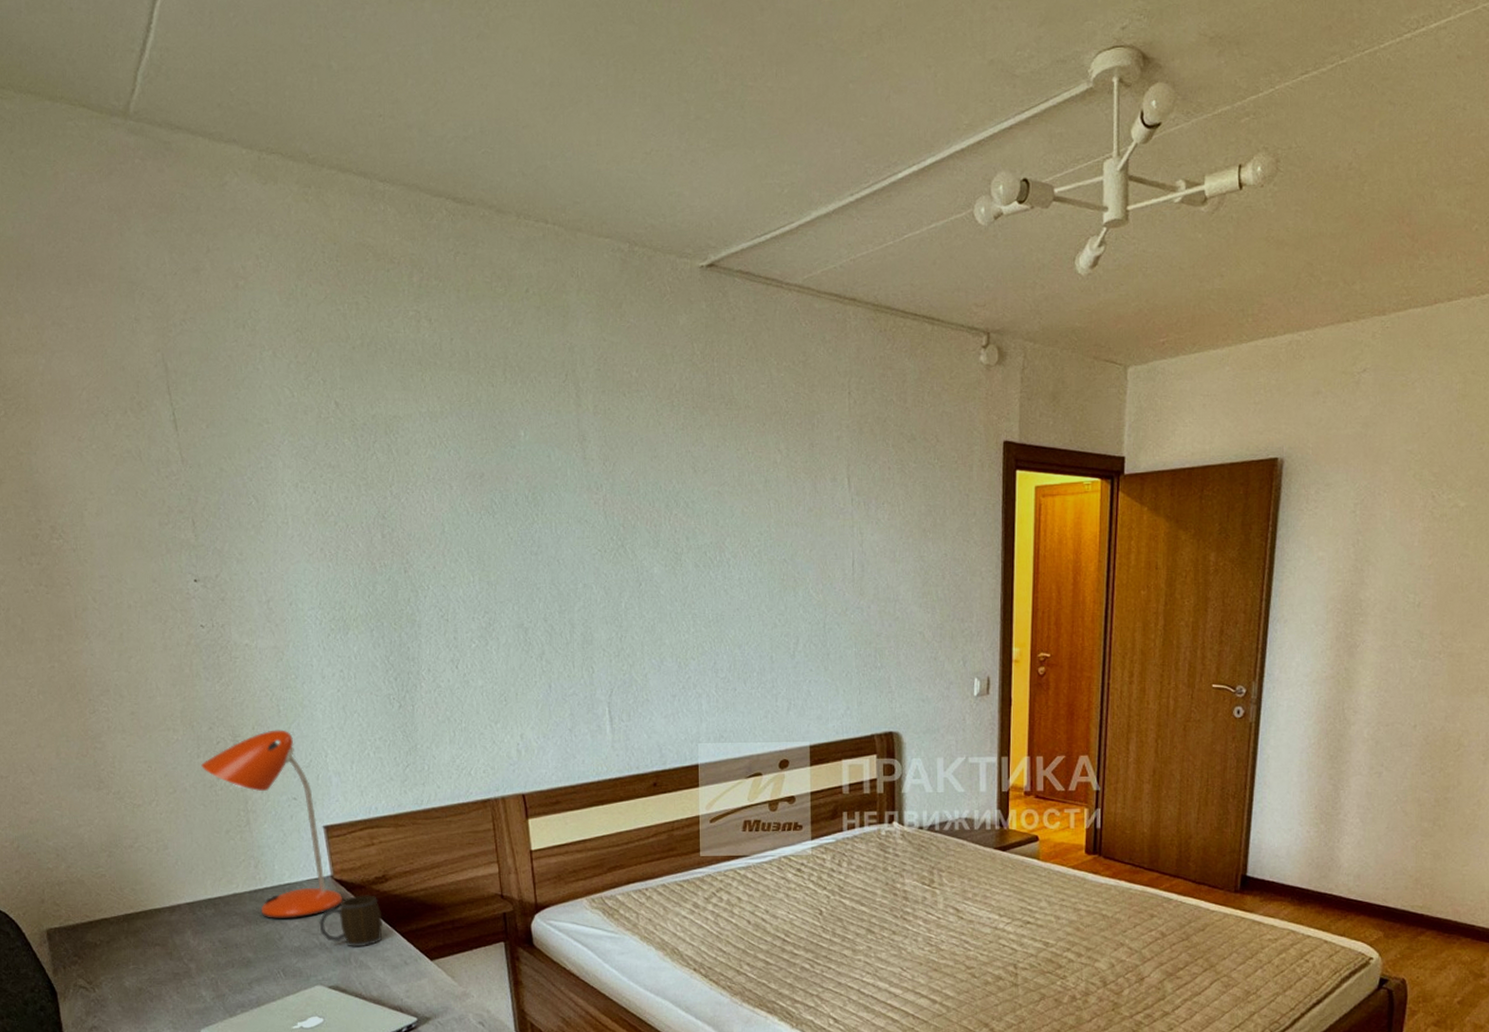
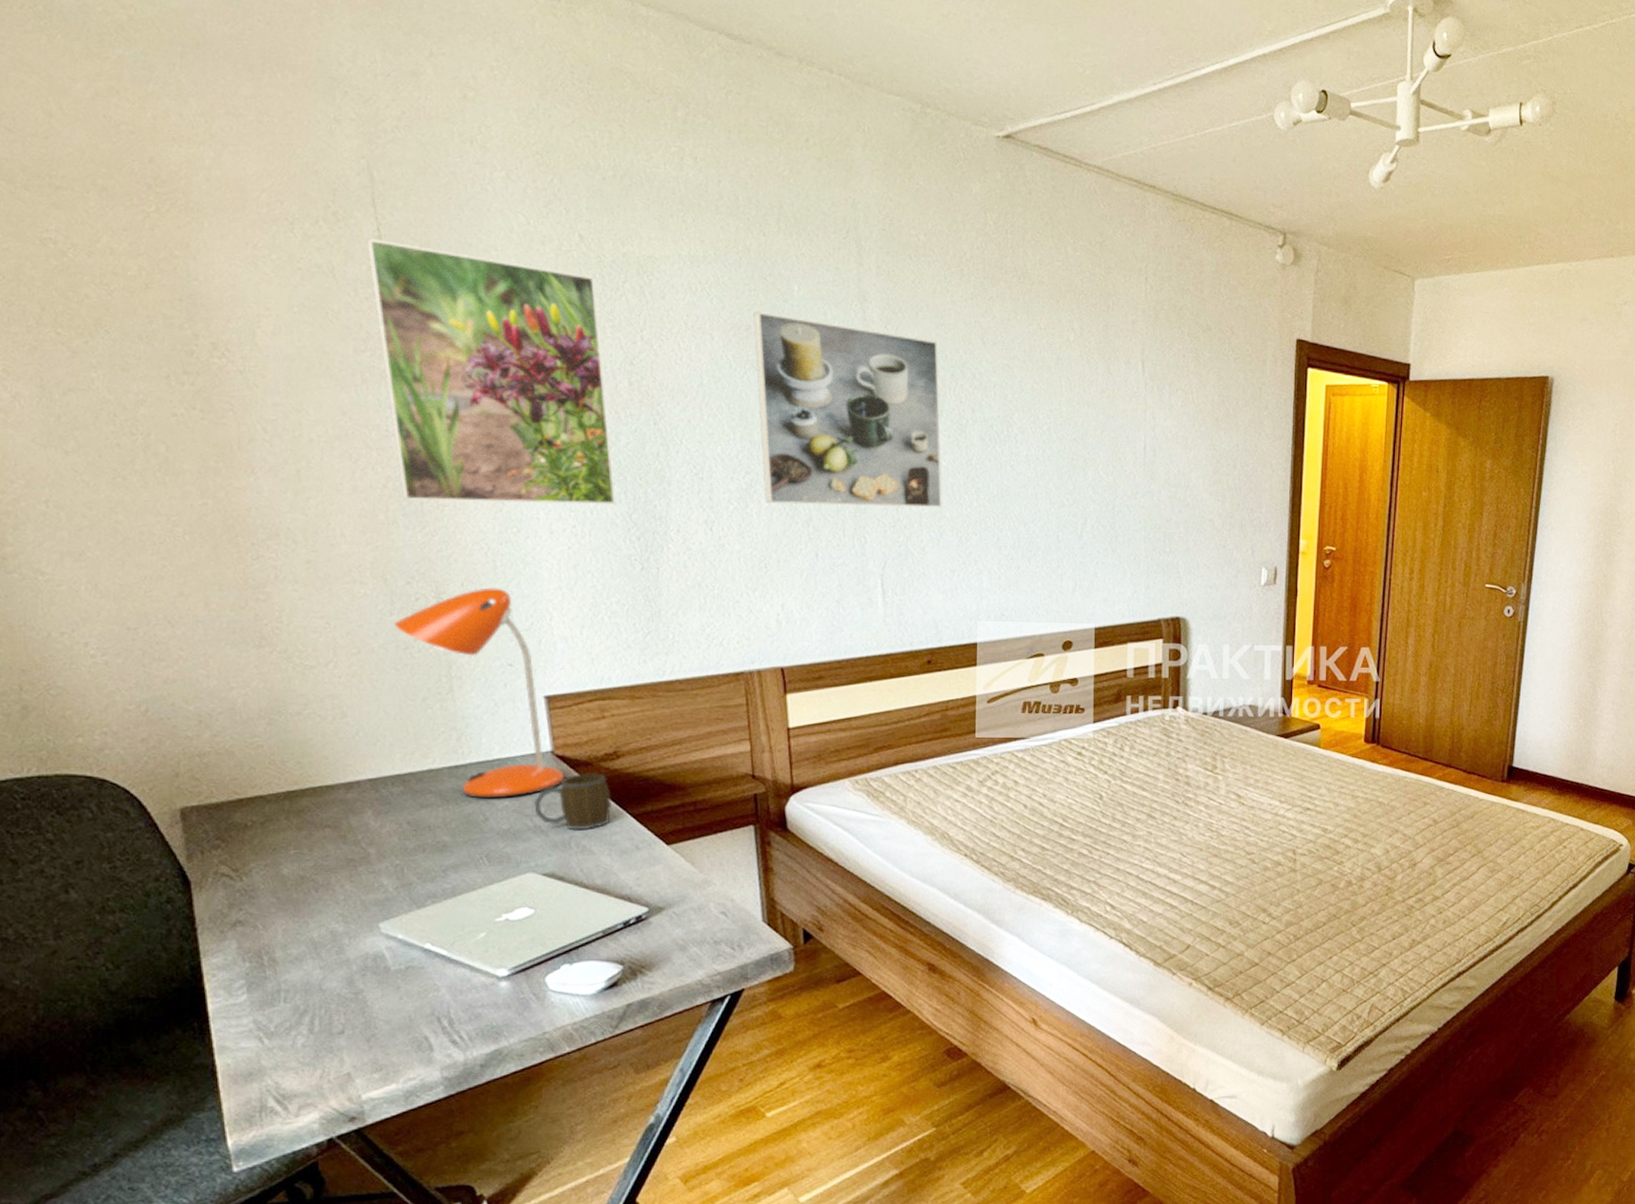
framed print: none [164,422,376,655] -> present [366,238,616,505]
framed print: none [486,459,662,641] -> present [753,312,942,508]

